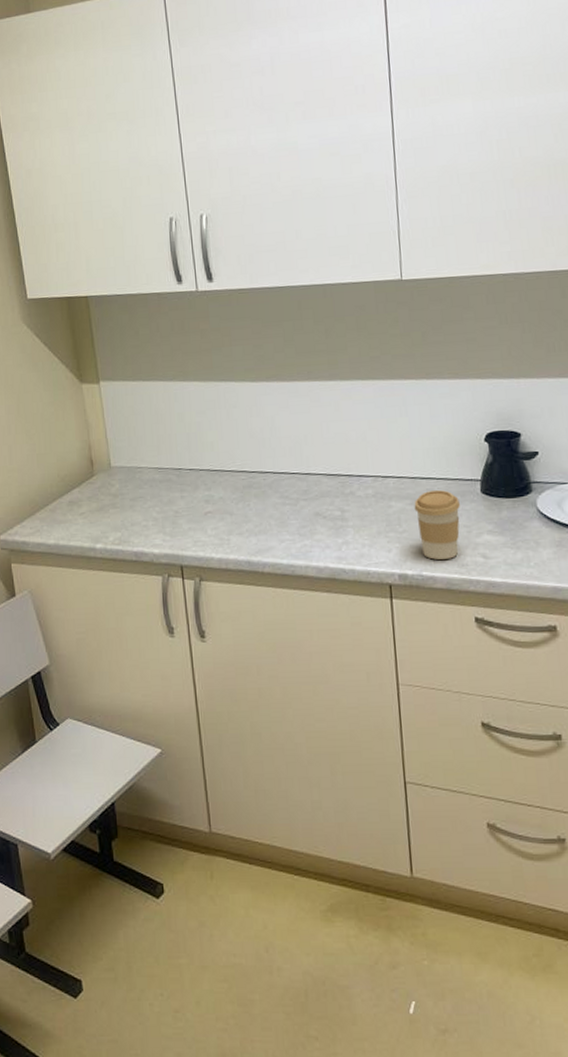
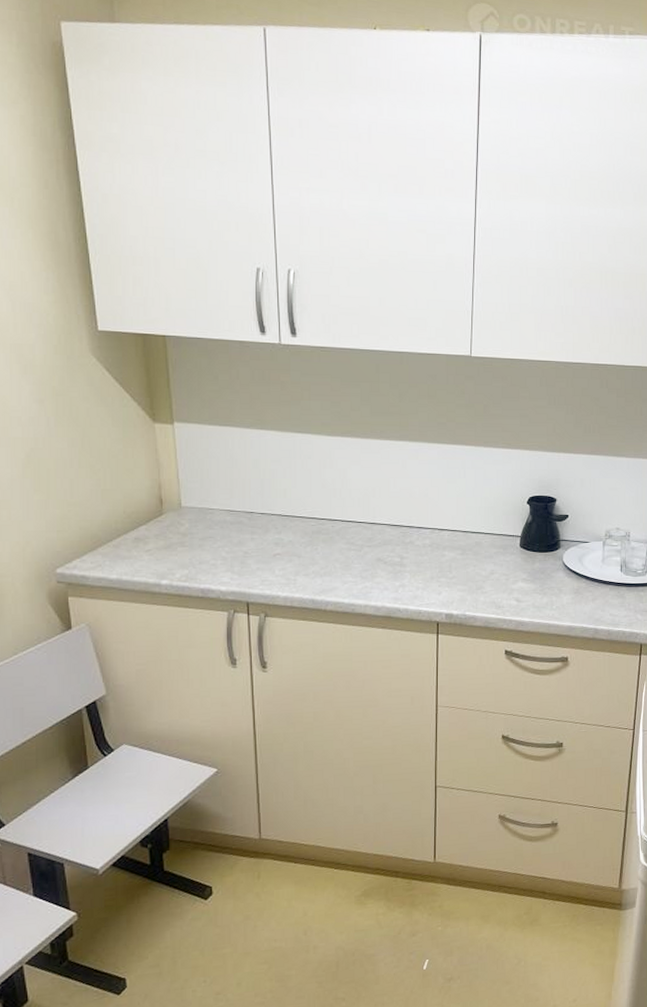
coffee cup: present [414,490,461,560] -> none [464,543,503,602]

